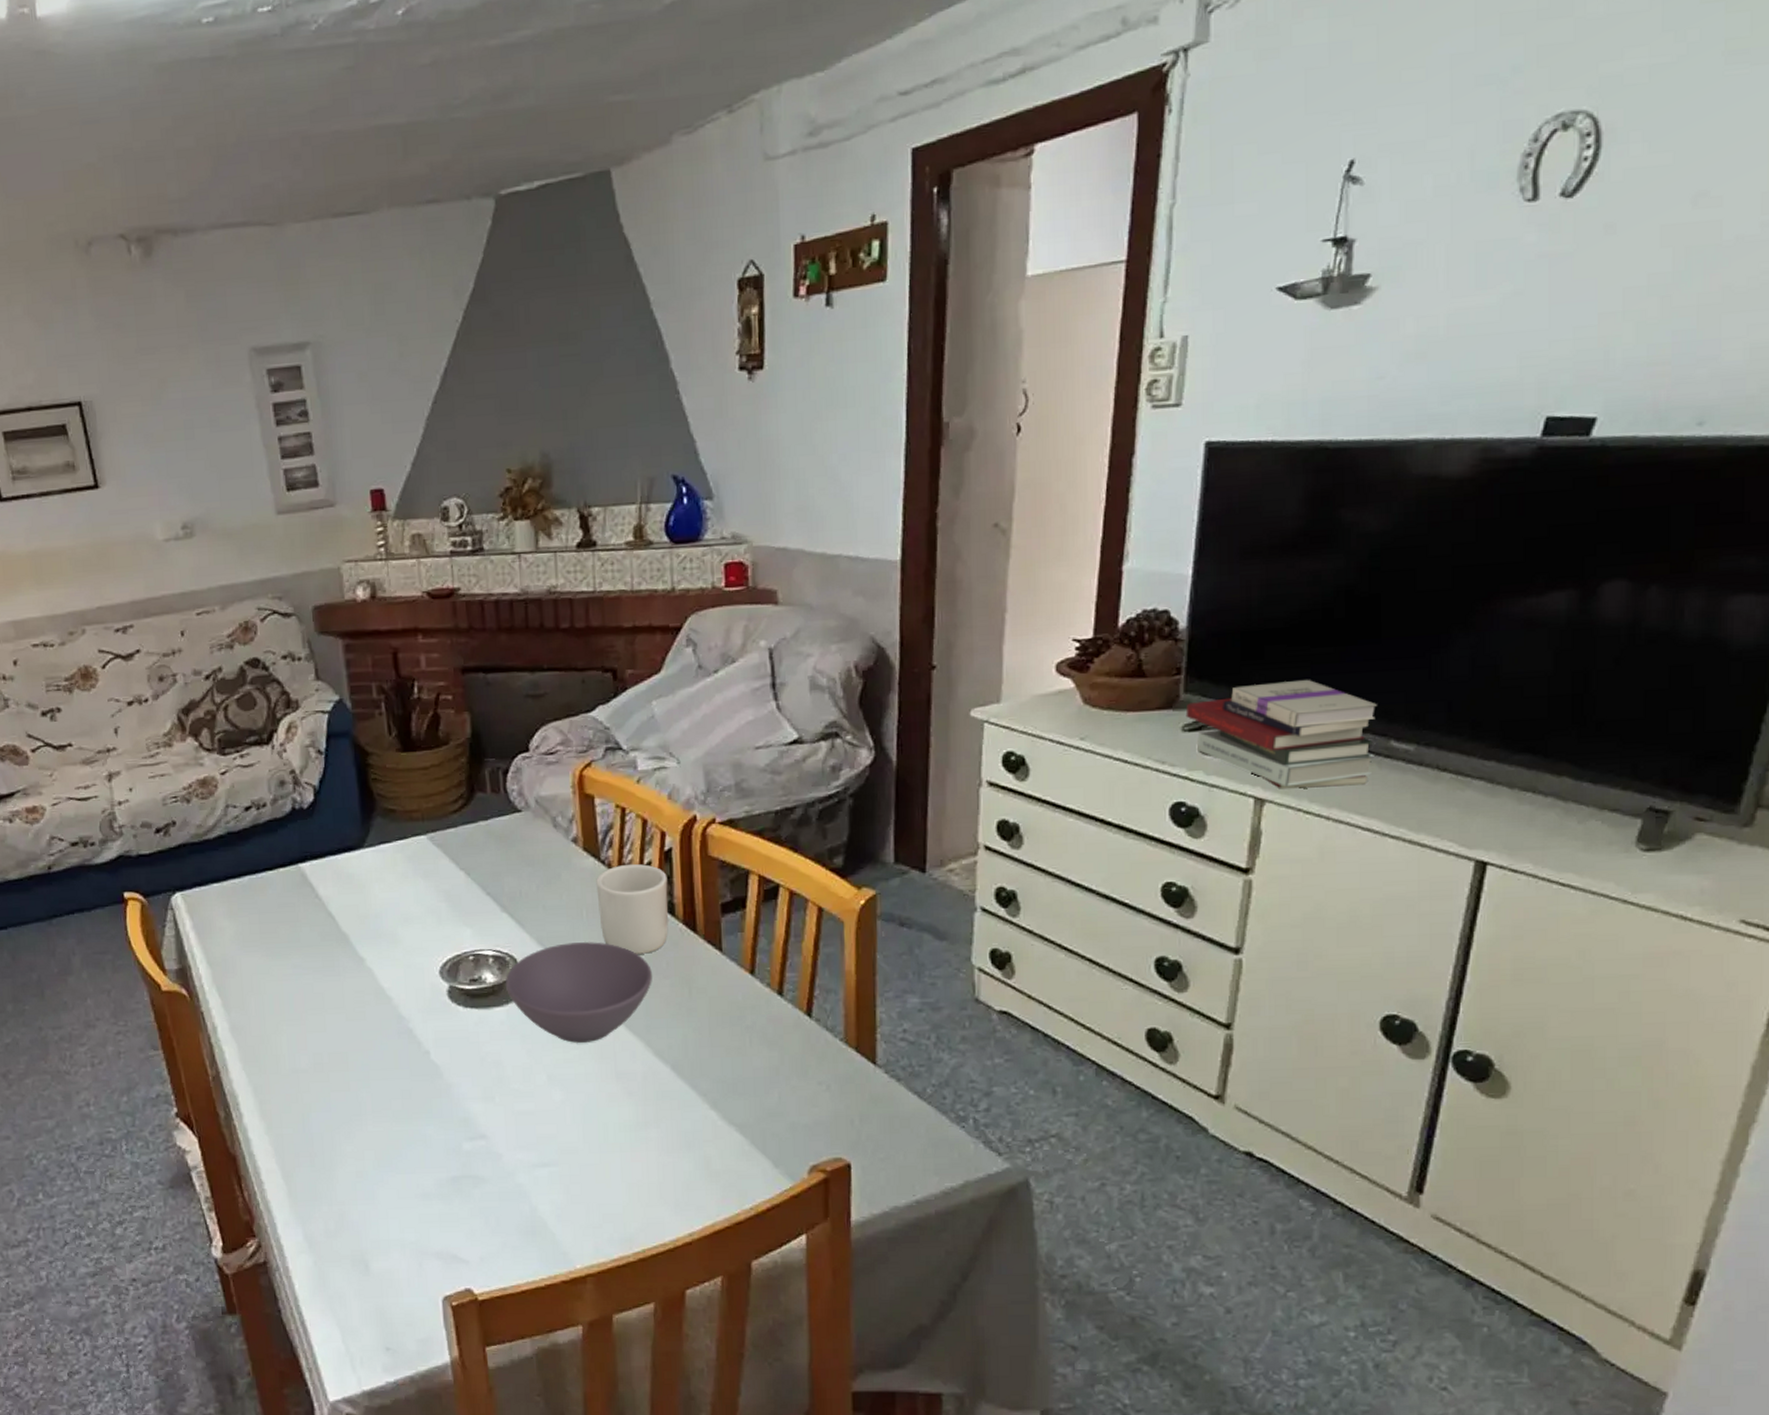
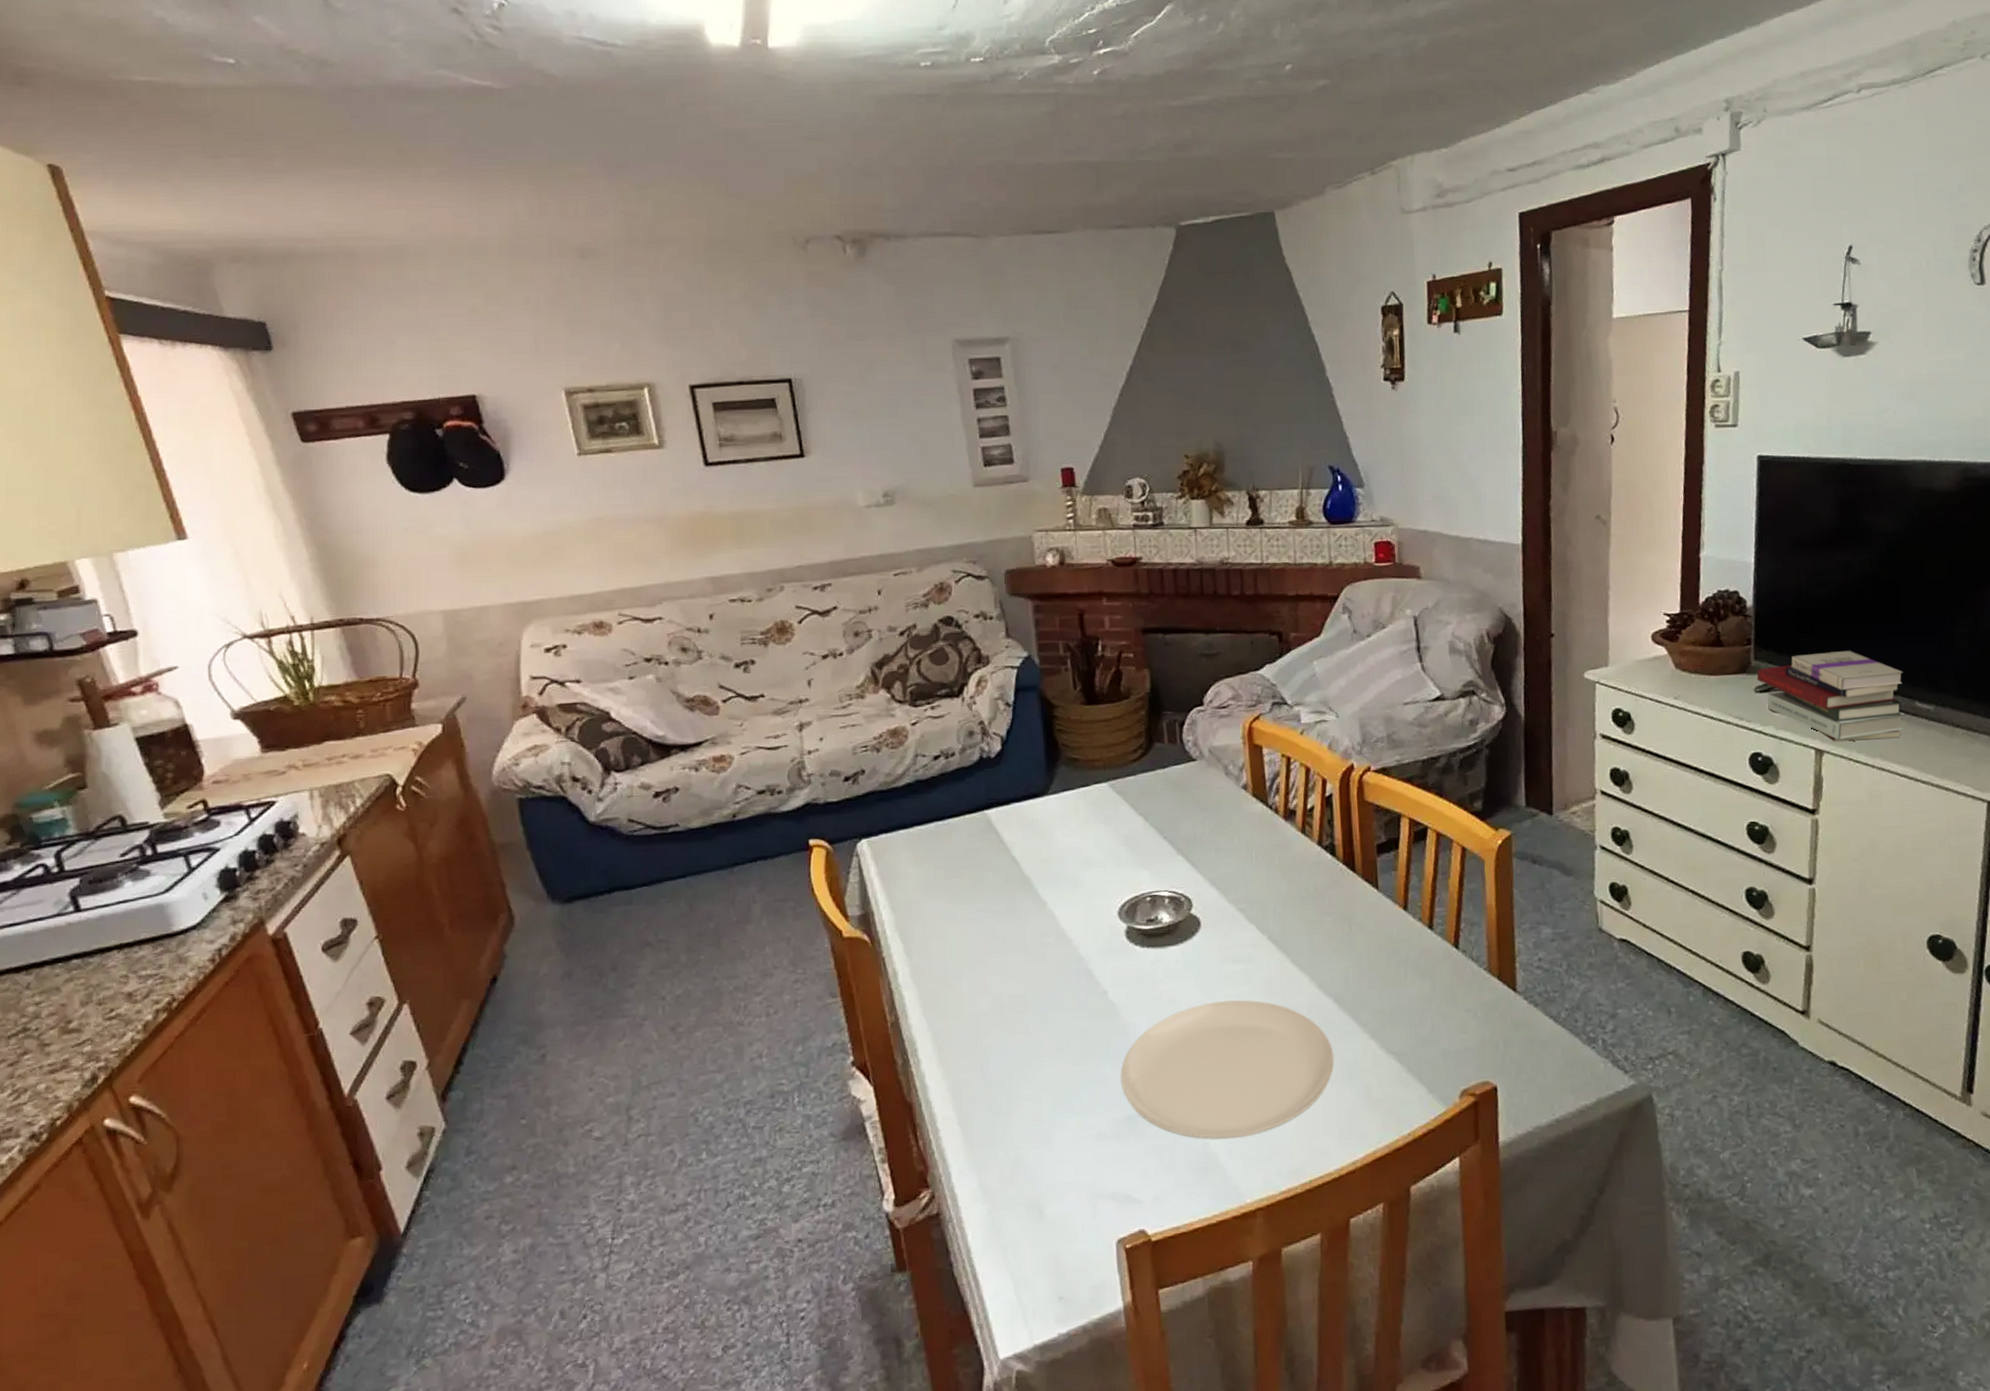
plate: none [444,1064,671,1205] -> present [1120,1000,1335,1140]
bowl: present [505,941,652,1043] -> none [1180,881,1316,979]
mug: present [596,863,669,954] -> none [1264,808,1330,893]

